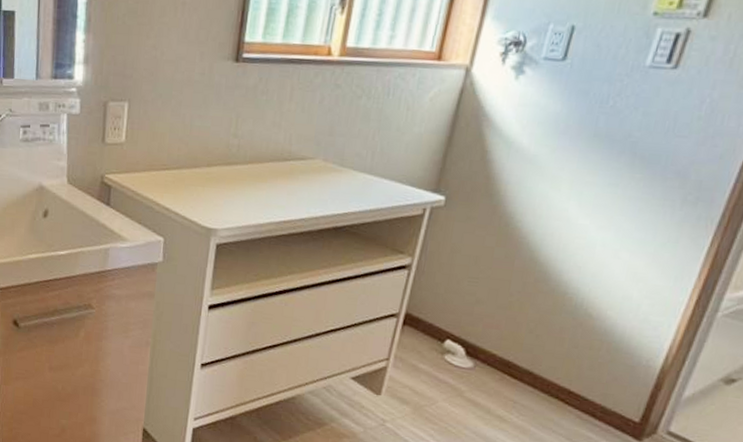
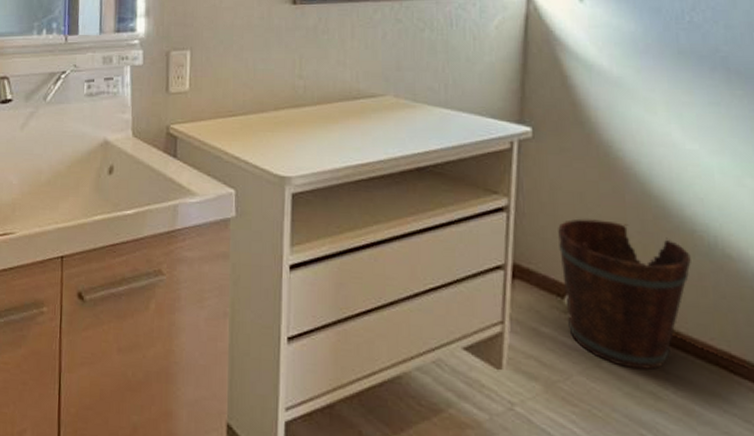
bucket: none [442,278,558,400] -> present [558,218,691,370]

